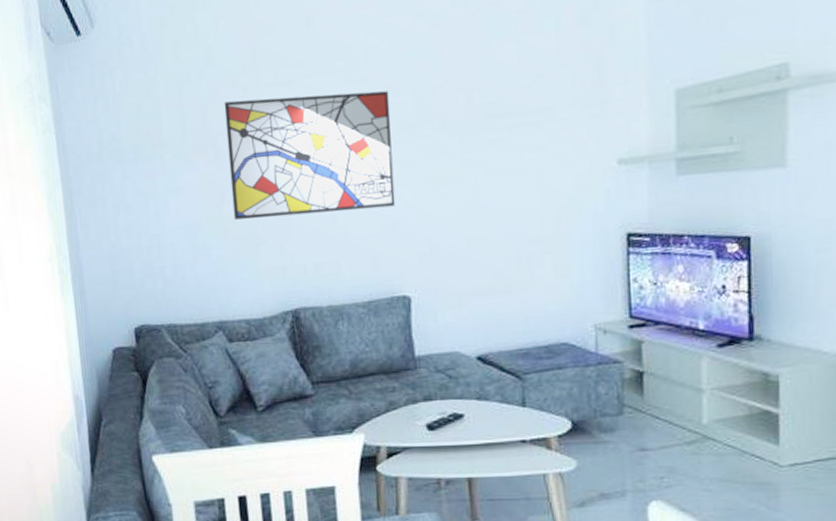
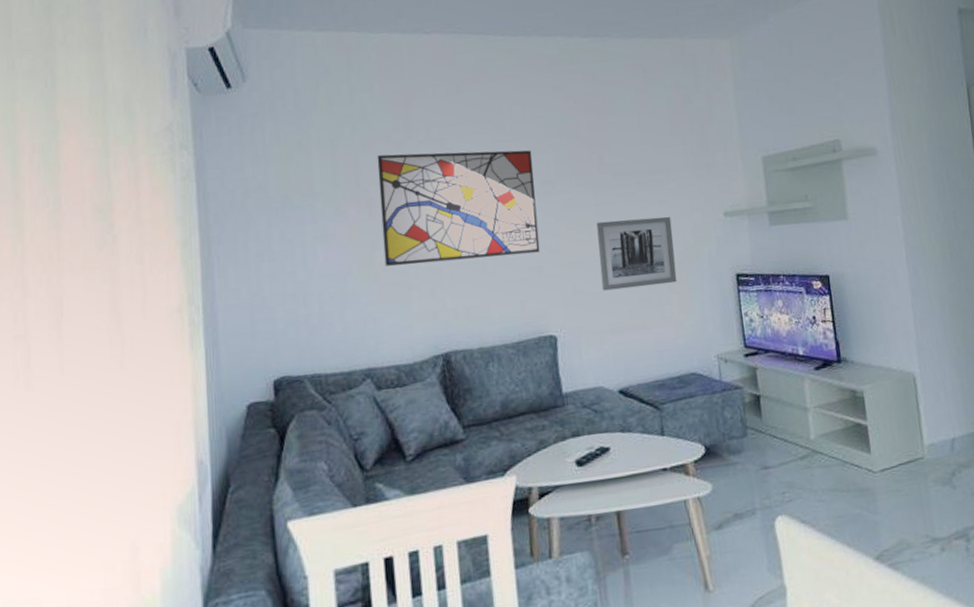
wall art: none [460,165,553,250] -> present [596,216,677,291]

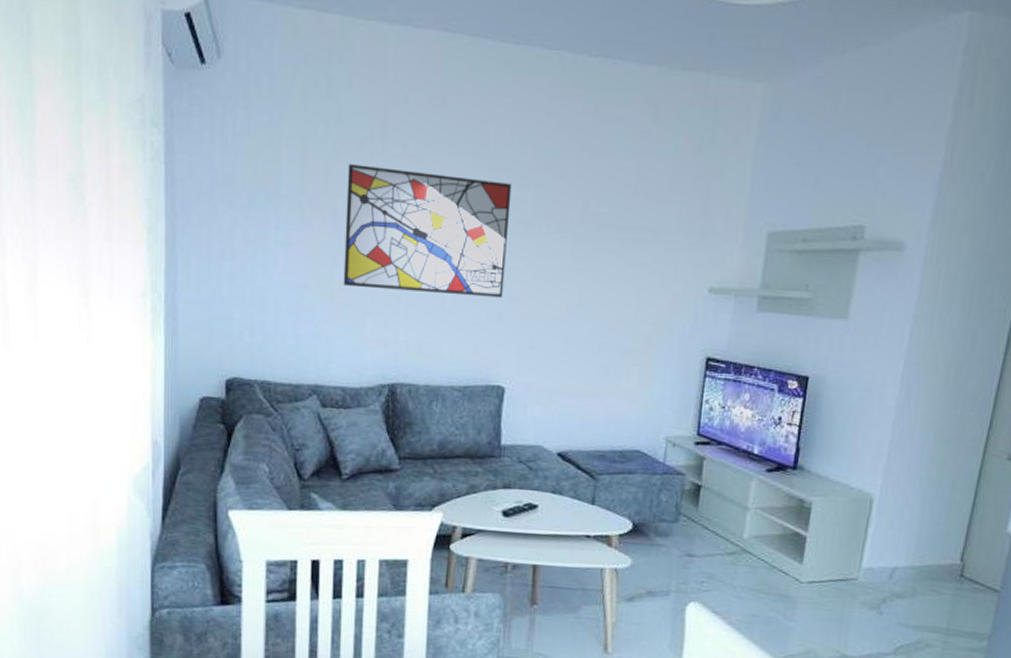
wall art: present [596,216,677,291] -> none [560,276,649,355]

